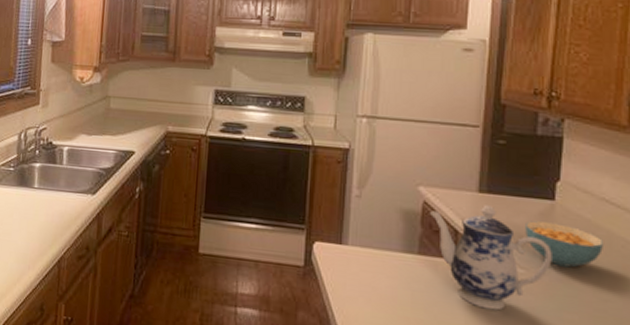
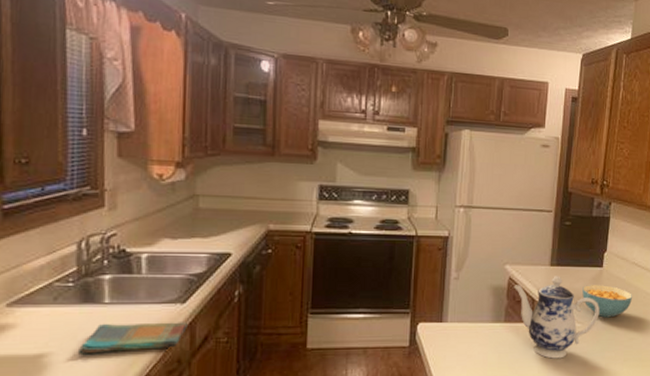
dish towel: none [13,206,96,235] -> present [78,322,187,354]

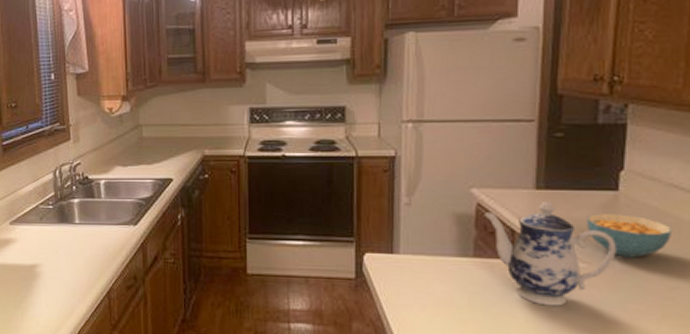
dish towel: present [78,322,187,354] -> none [60,241,140,267]

